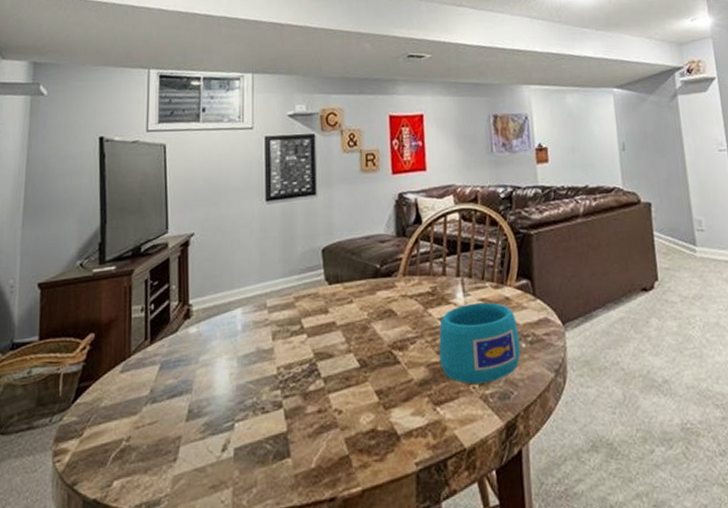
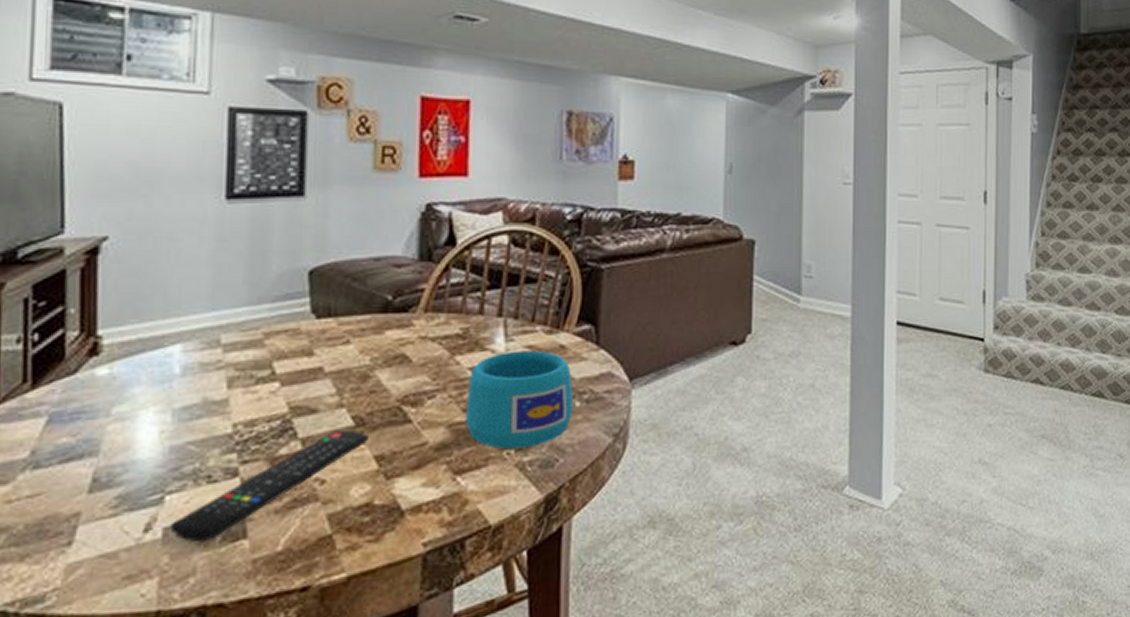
remote control: none [238,370,370,460] -> present [170,429,368,543]

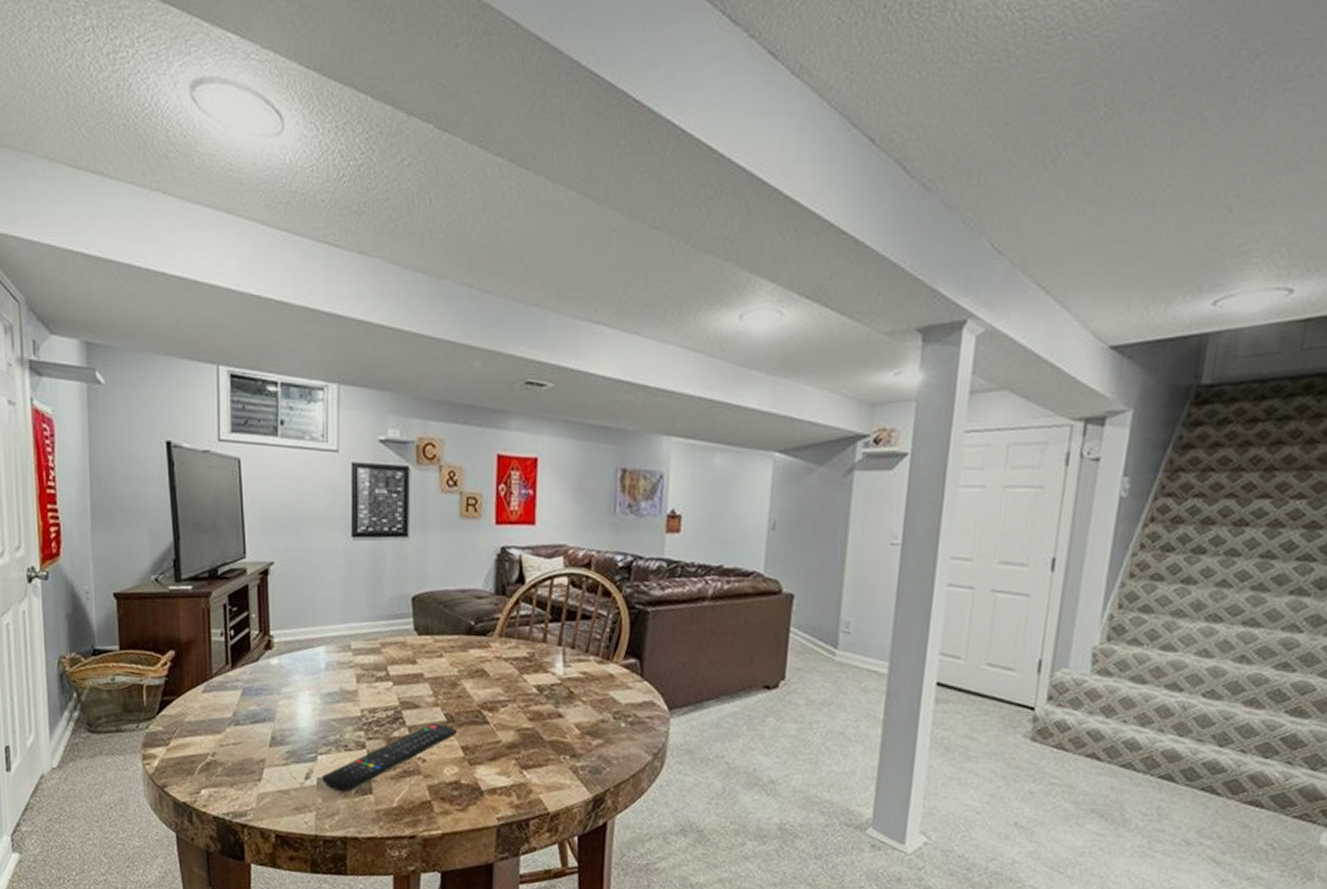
cup: present [465,350,574,450] -> none [530,675,620,756]

